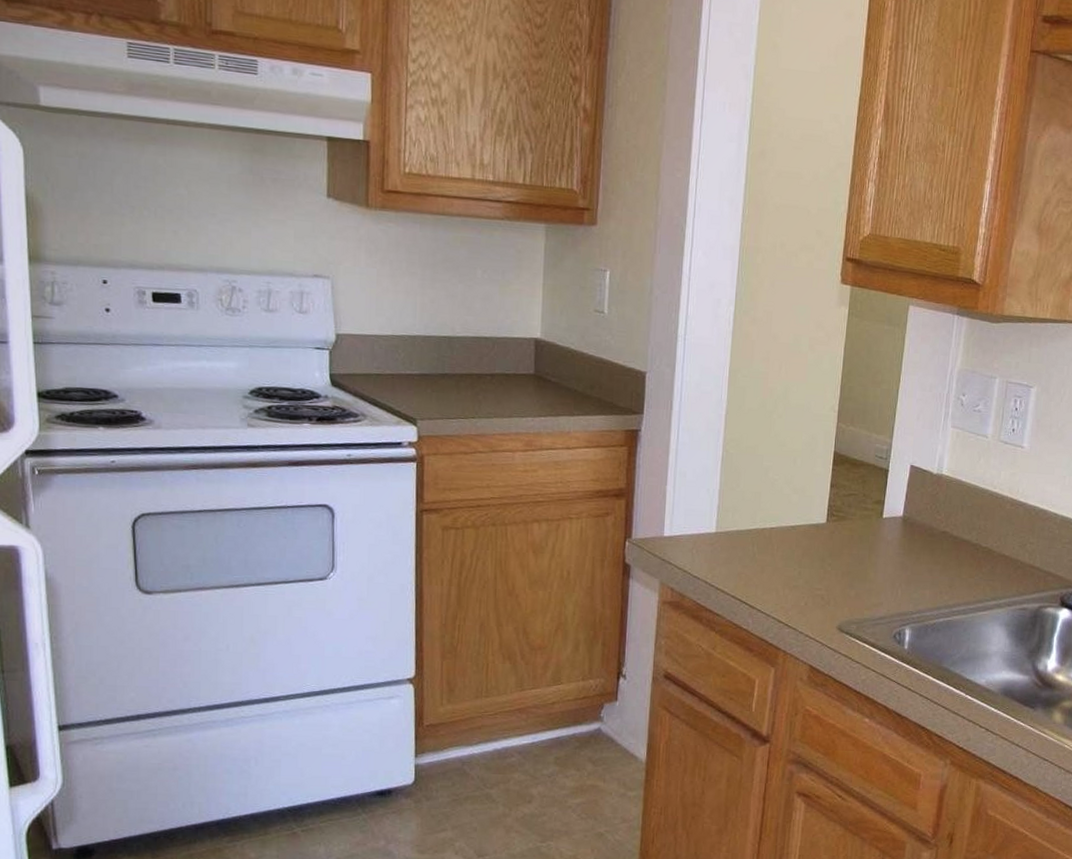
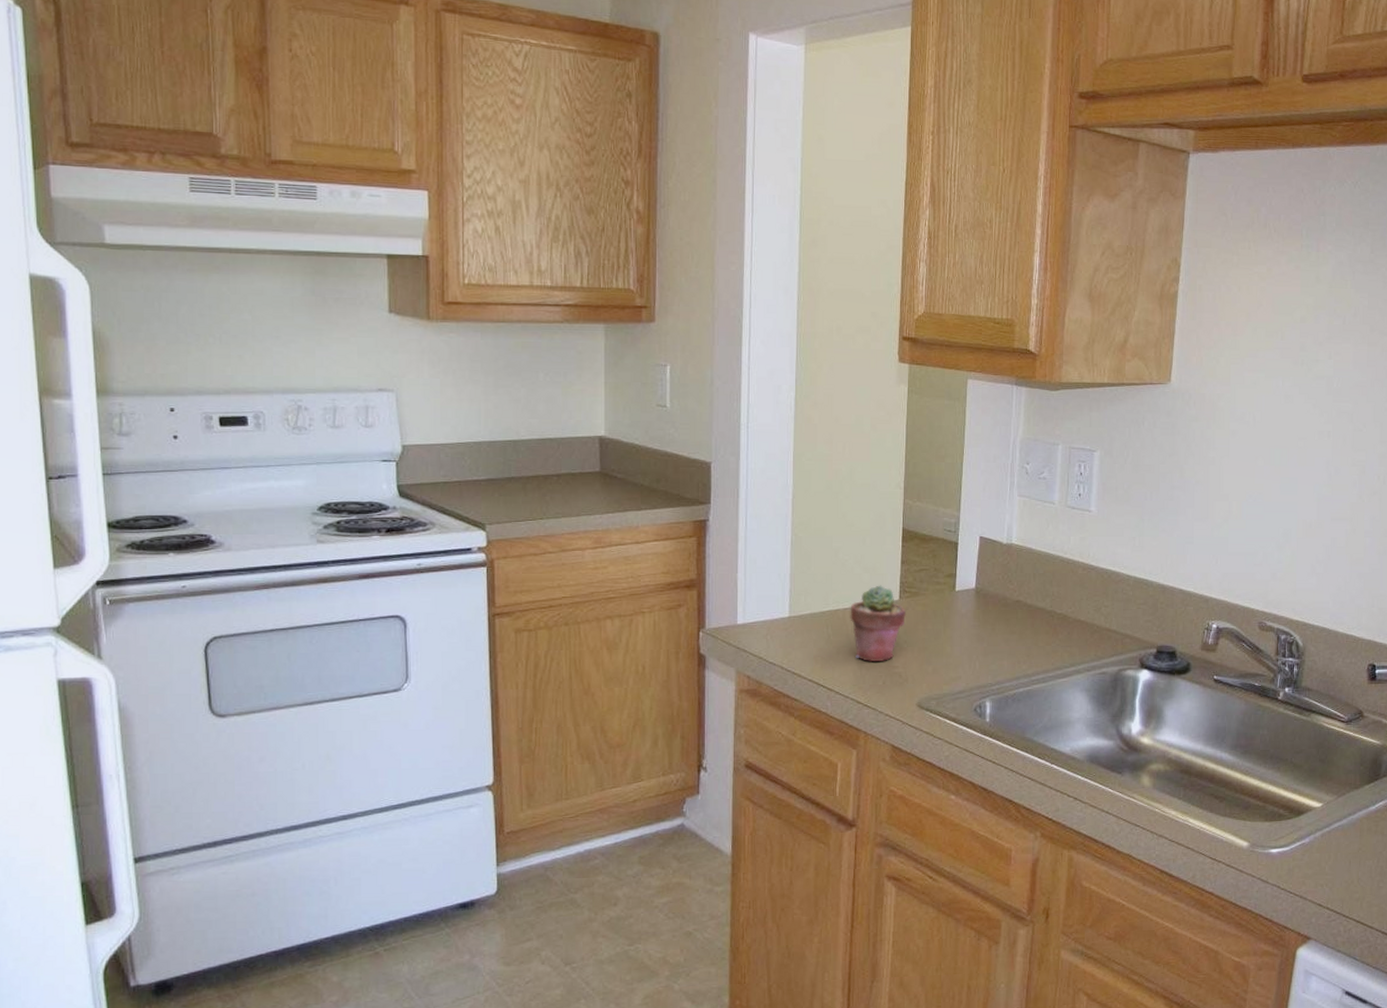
potted succulent: none [776,507,832,583] -> present [850,585,906,663]

